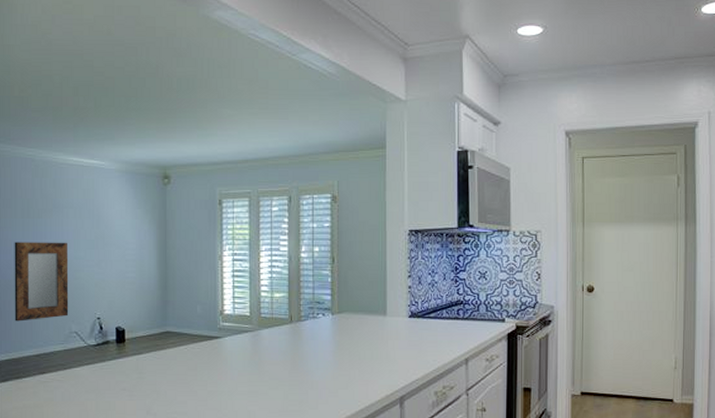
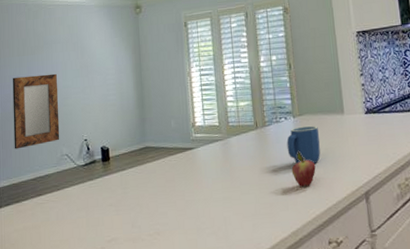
mug: none [322,324,357,364] -> present [286,125,321,164]
fruit: none [325,349,351,386] -> present [291,150,316,187]

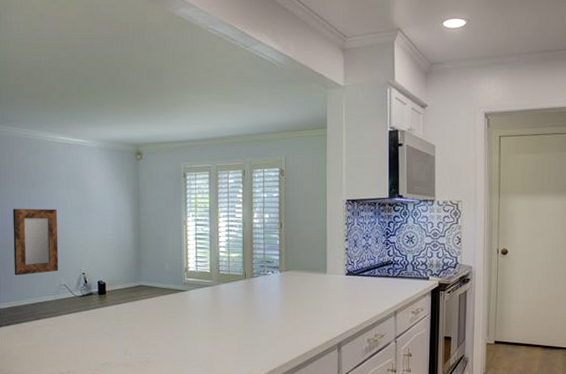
mug: present [286,125,321,164] -> none [272,280,301,314]
fruit: present [291,150,316,187] -> none [274,301,296,333]

